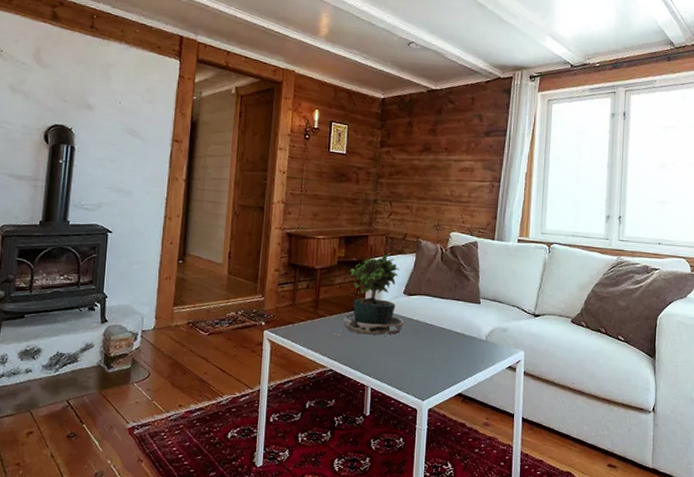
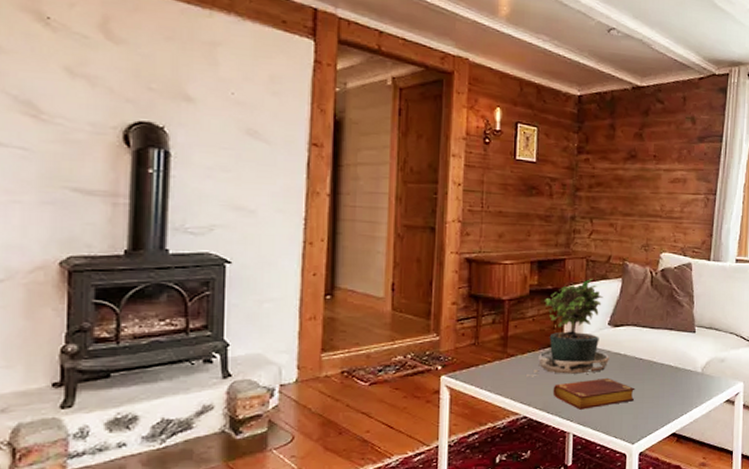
book: none [355,340,426,367] -> present [552,377,635,410]

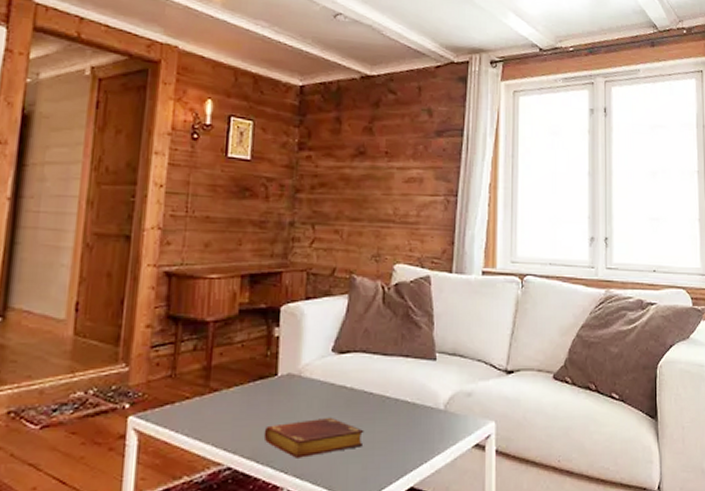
potted plant: present [527,279,609,377] -> none [232,296,333,417]

